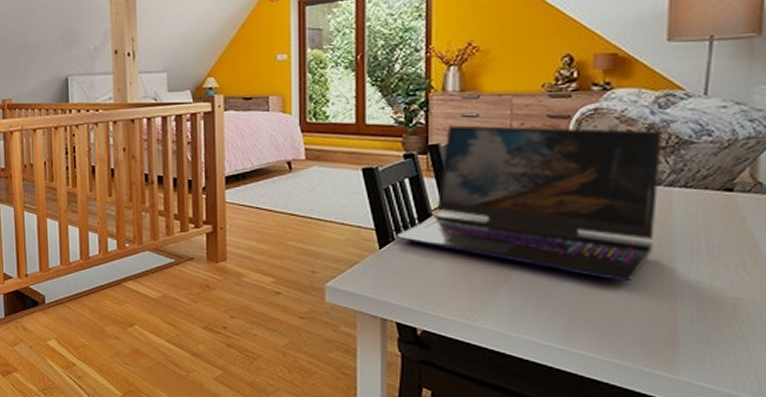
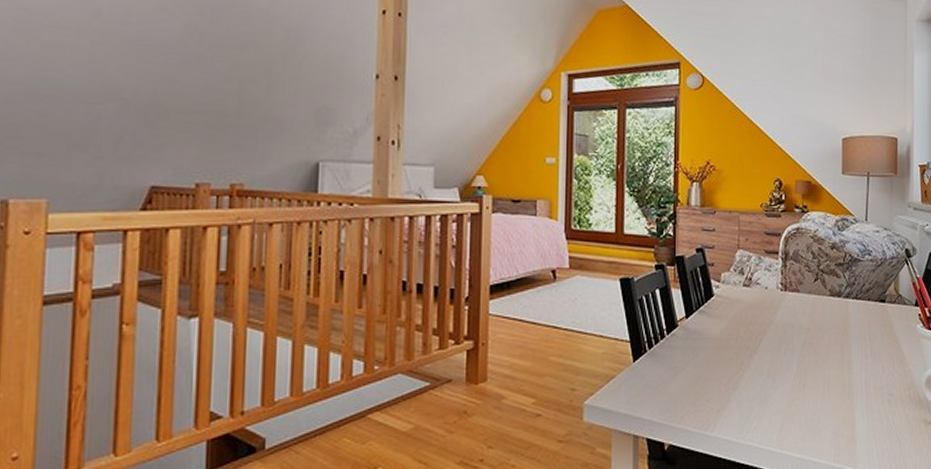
laptop: present [397,125,662,282] -> none [649,238,841,384]

